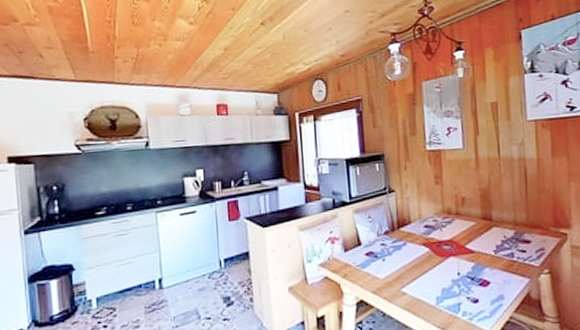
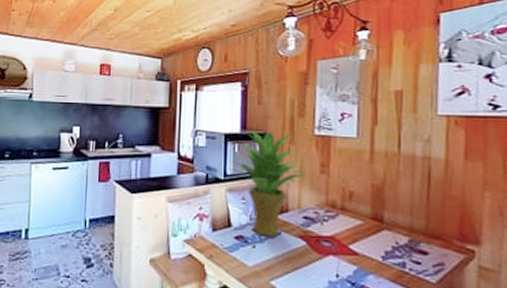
potted plant: none [354,152,425,249] -> present [230,131,308,237]

